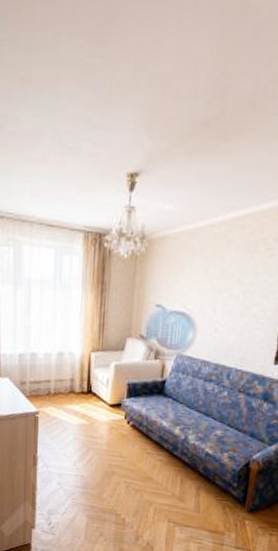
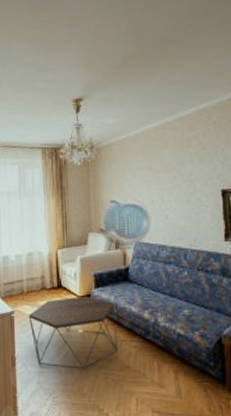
coffee table: none [54,404,145,476] -> present [29,296,117,369]

